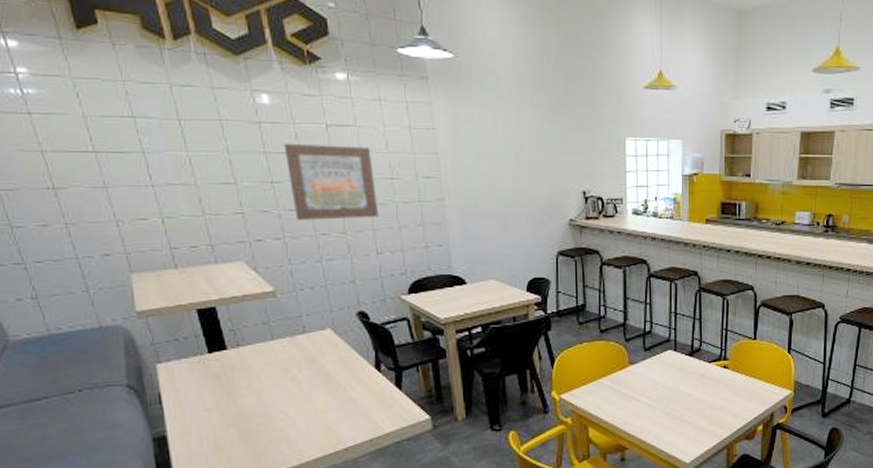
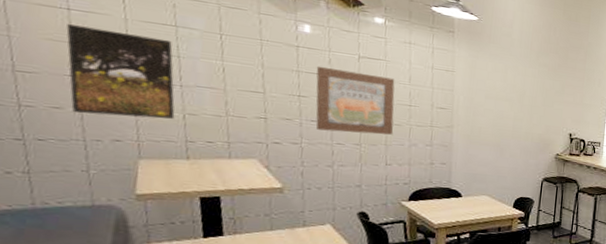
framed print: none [32,131,154,229] -> present [66,24,175,119]

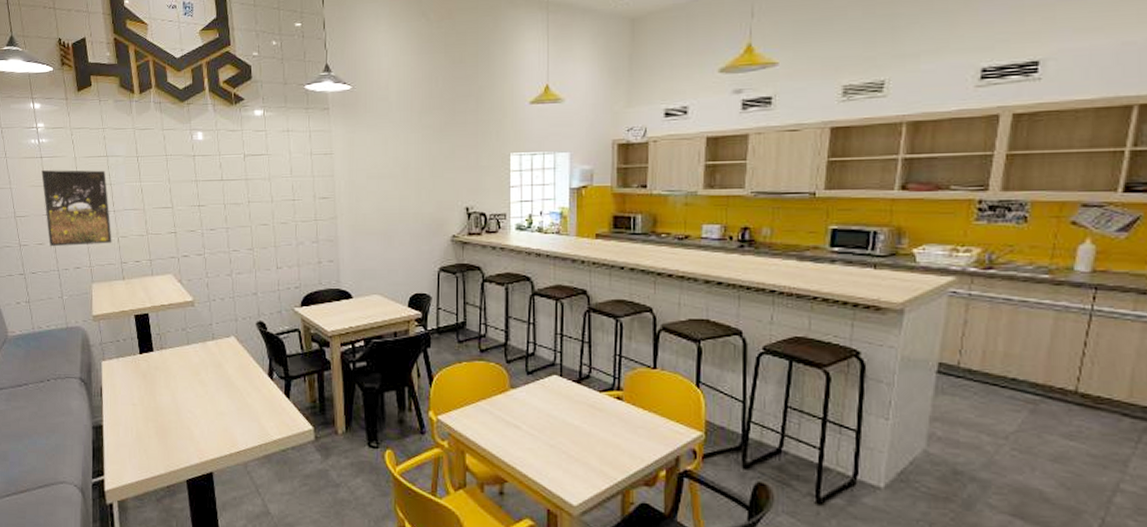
wall art: present [315,66,395,135] -> none [210,172,281,238]

